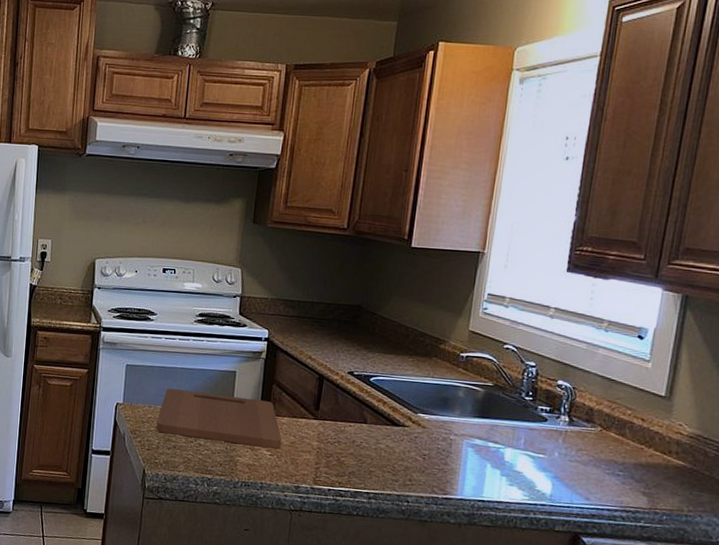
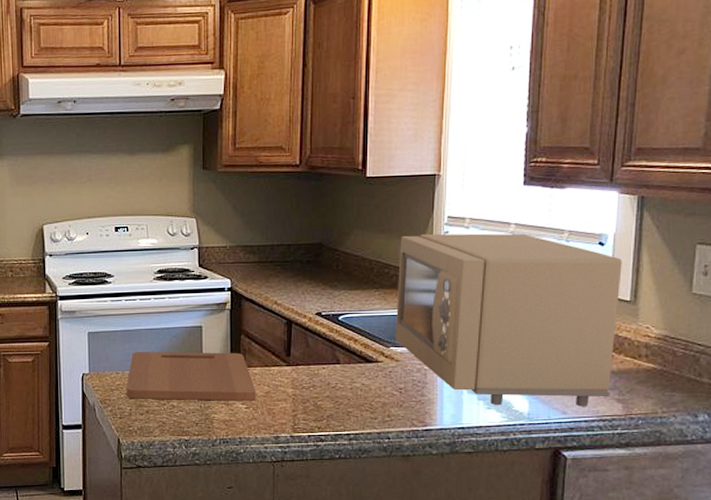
microwave: none [423,307,661,496] -> present [395,233,623,406]

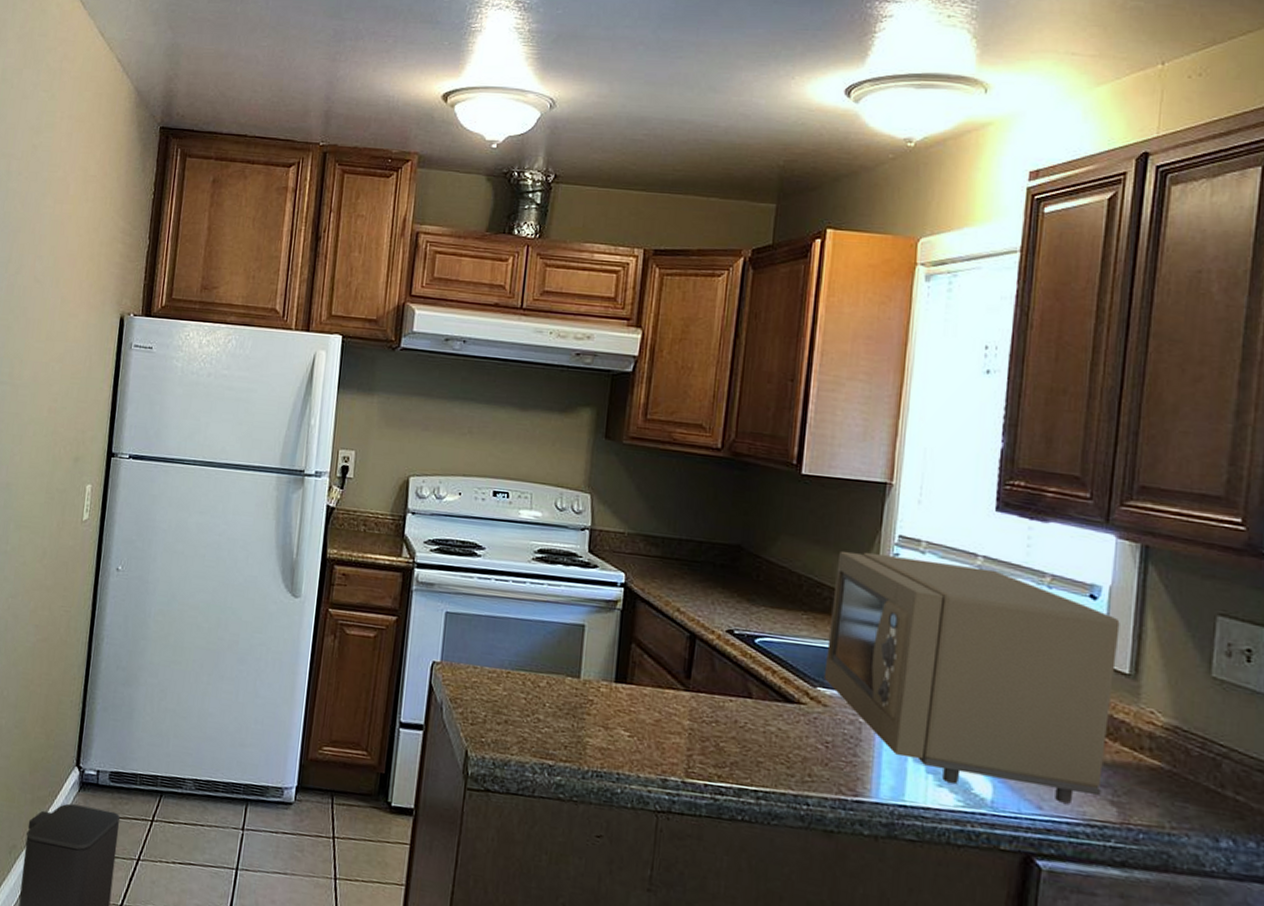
cutting board: present [126,351,256,401] -> none [482,644,644,729]

